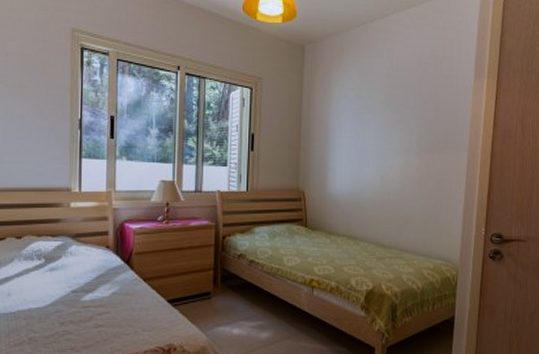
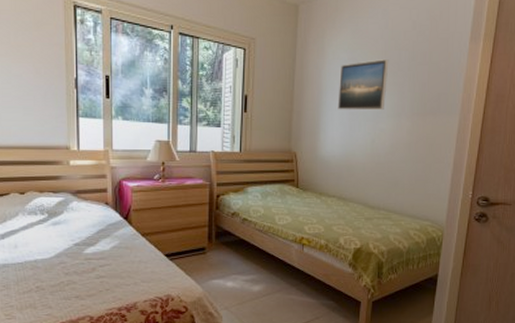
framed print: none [345,97,395,148] -> present [337,59,389,111]

